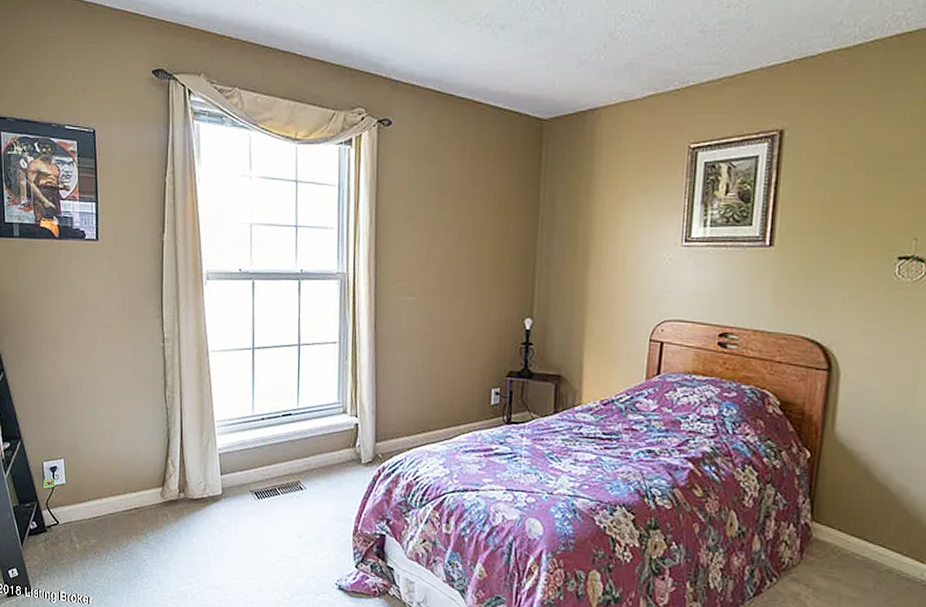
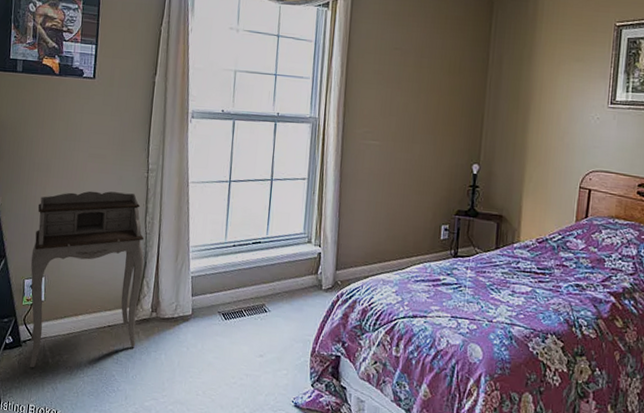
desk: none [48,364,167,554] -> present [30,191,144,368]

